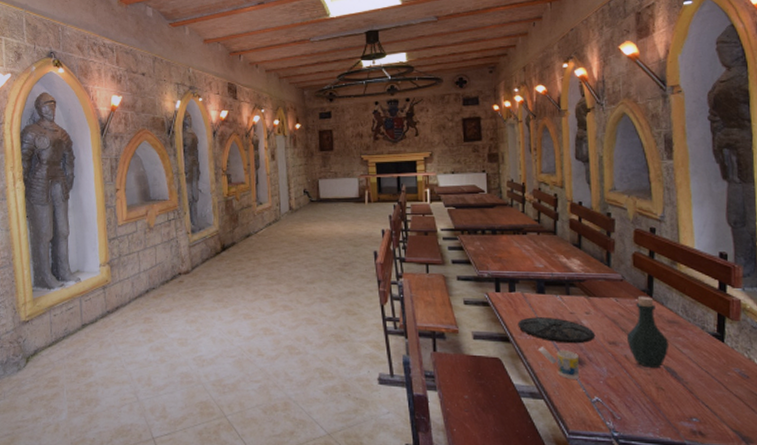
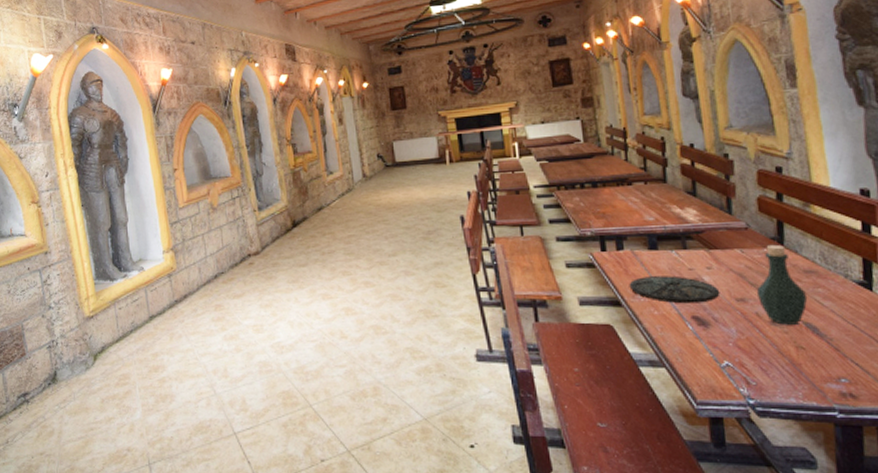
cup: present [538,347,580,379] -> none [655,309,706,343]

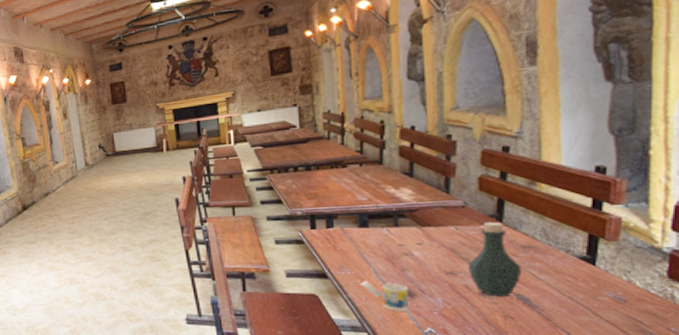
plate: present [629,275,720,304] -> none [336,251,429,277]
cup: none [655,309,706,343] -> present [361,281,410,311]

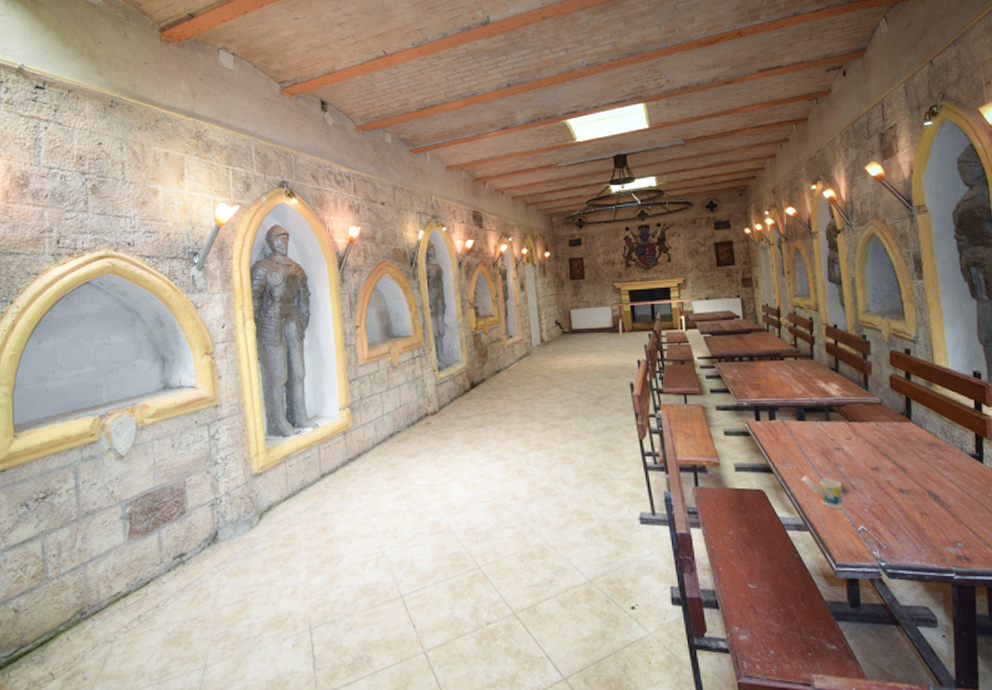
bottle: present [467,221,523,296] -> none [888,418,931,493]

